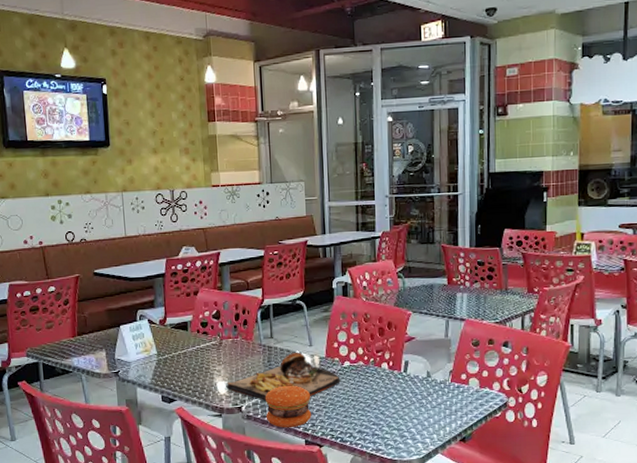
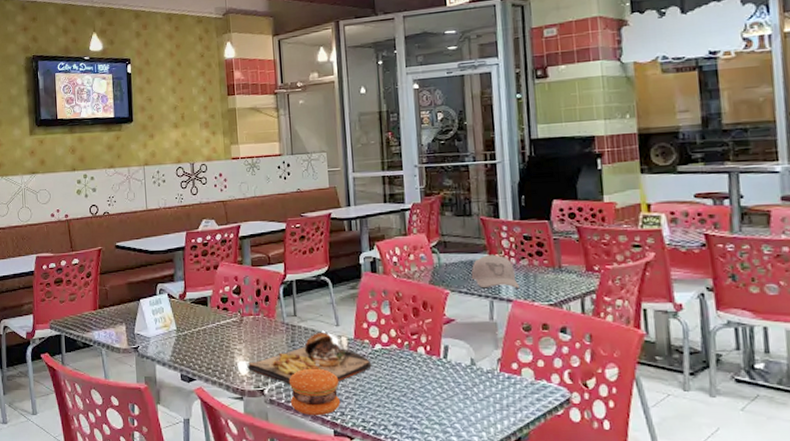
baseball cap: none [431,278,472,309] -> present [471,254,520,289]

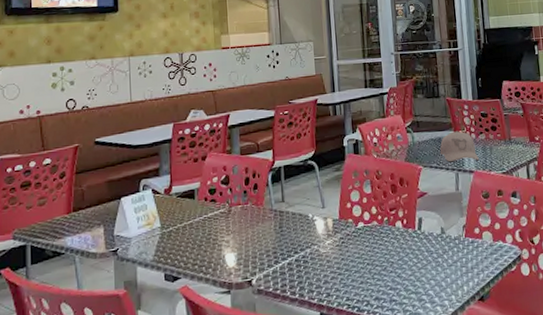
food tray: present [247,332,372,383] -> none [235,215,355,271]
burger: present [288,368,341,416] -> none [276,251,327,301]

